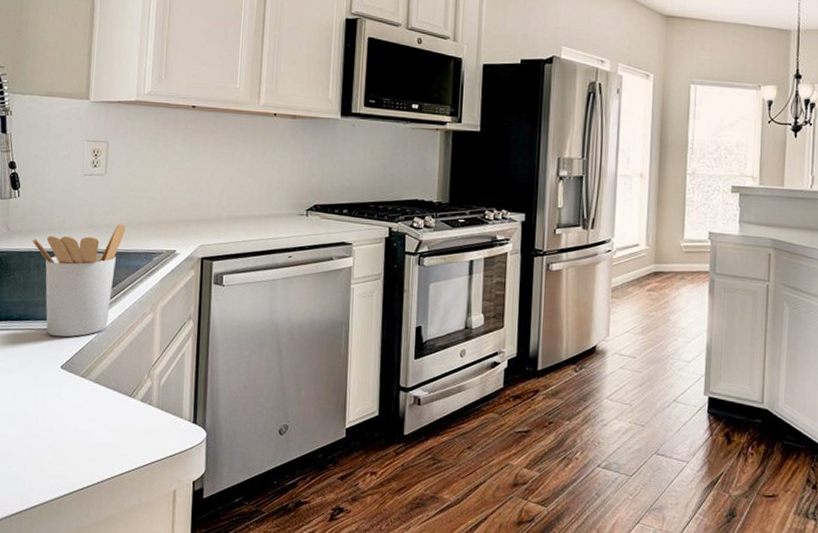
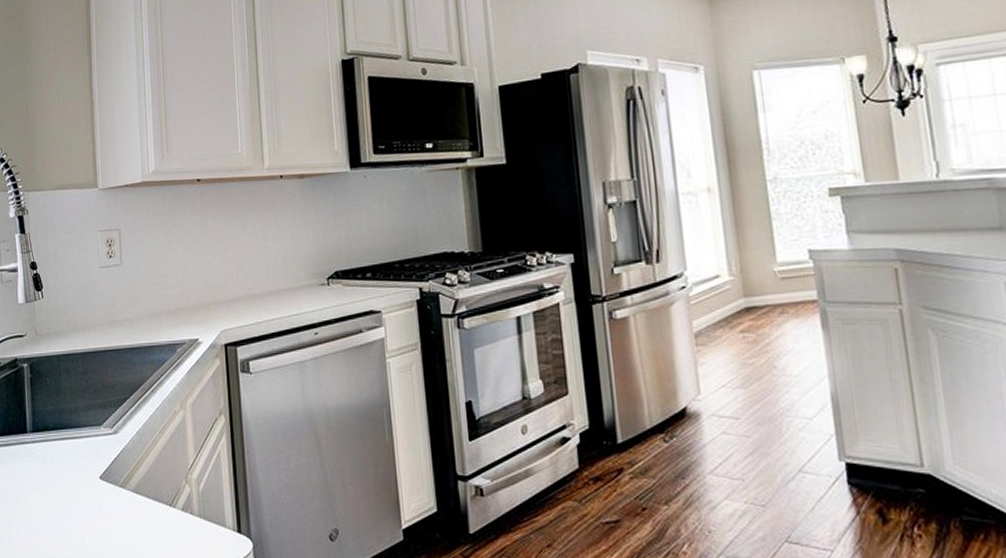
utensil holder: present [32,223,127,337] -> none [59,315,147,445]

